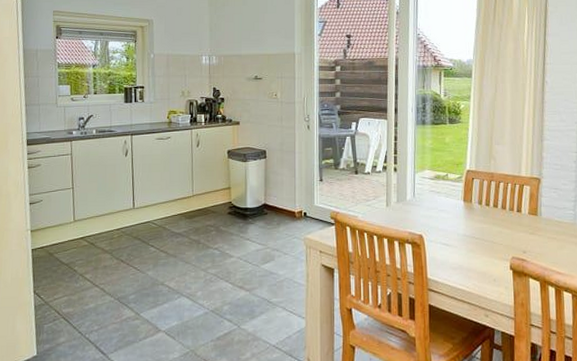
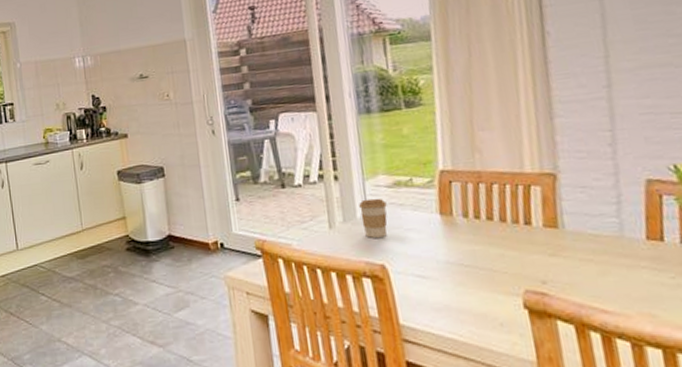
coffee cup: none [409,186,428,215] -> present [359,198,388,238]

